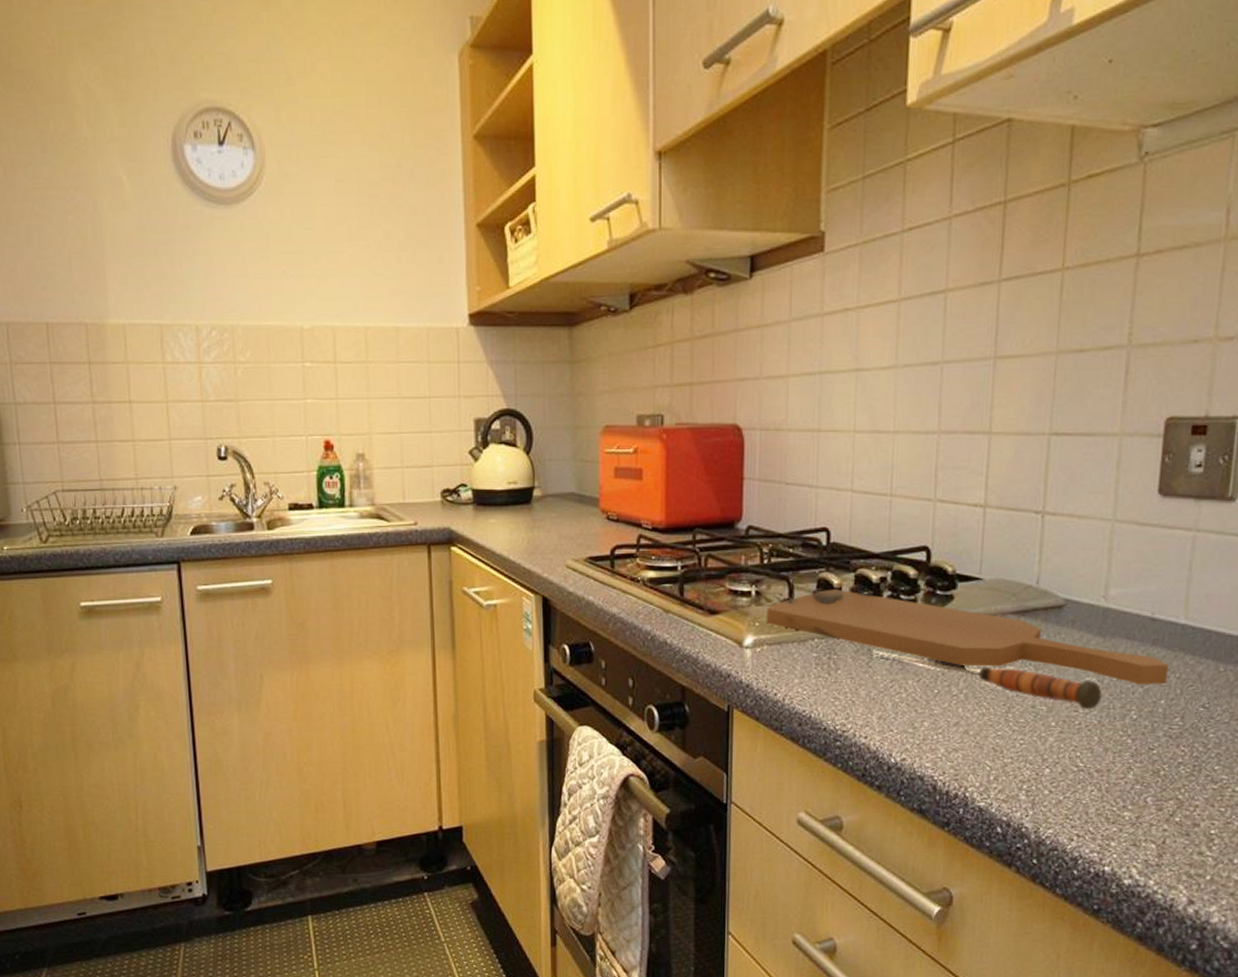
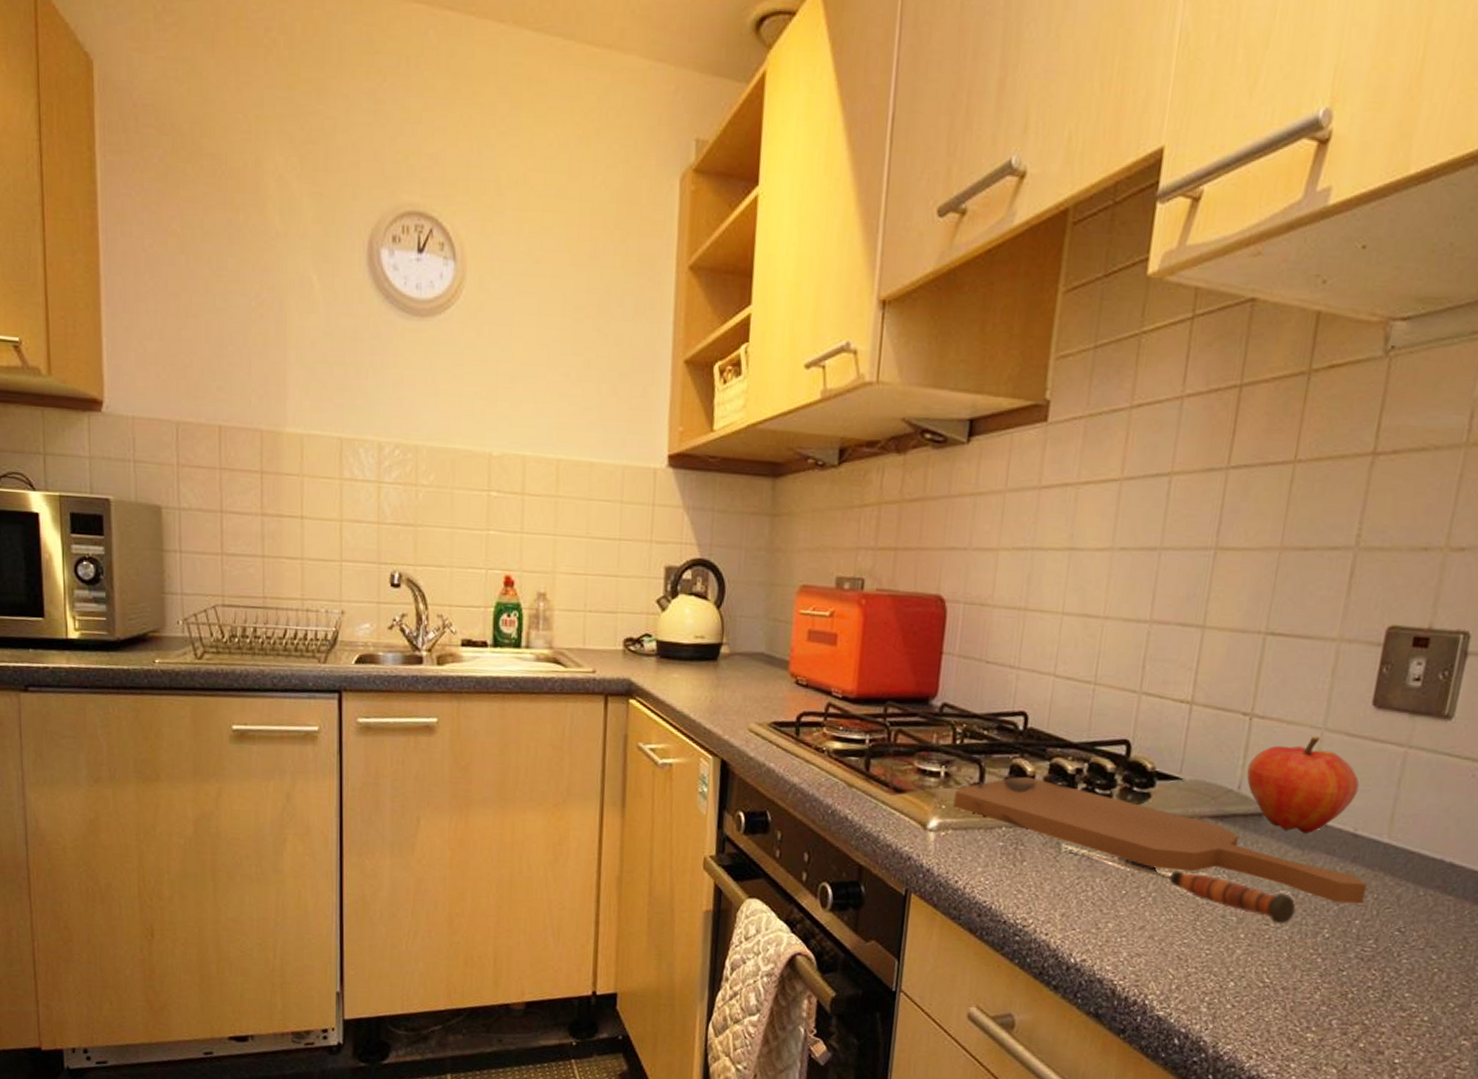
fruit: none [1044,528,1153,621] -> present [1246,736,1360,834]

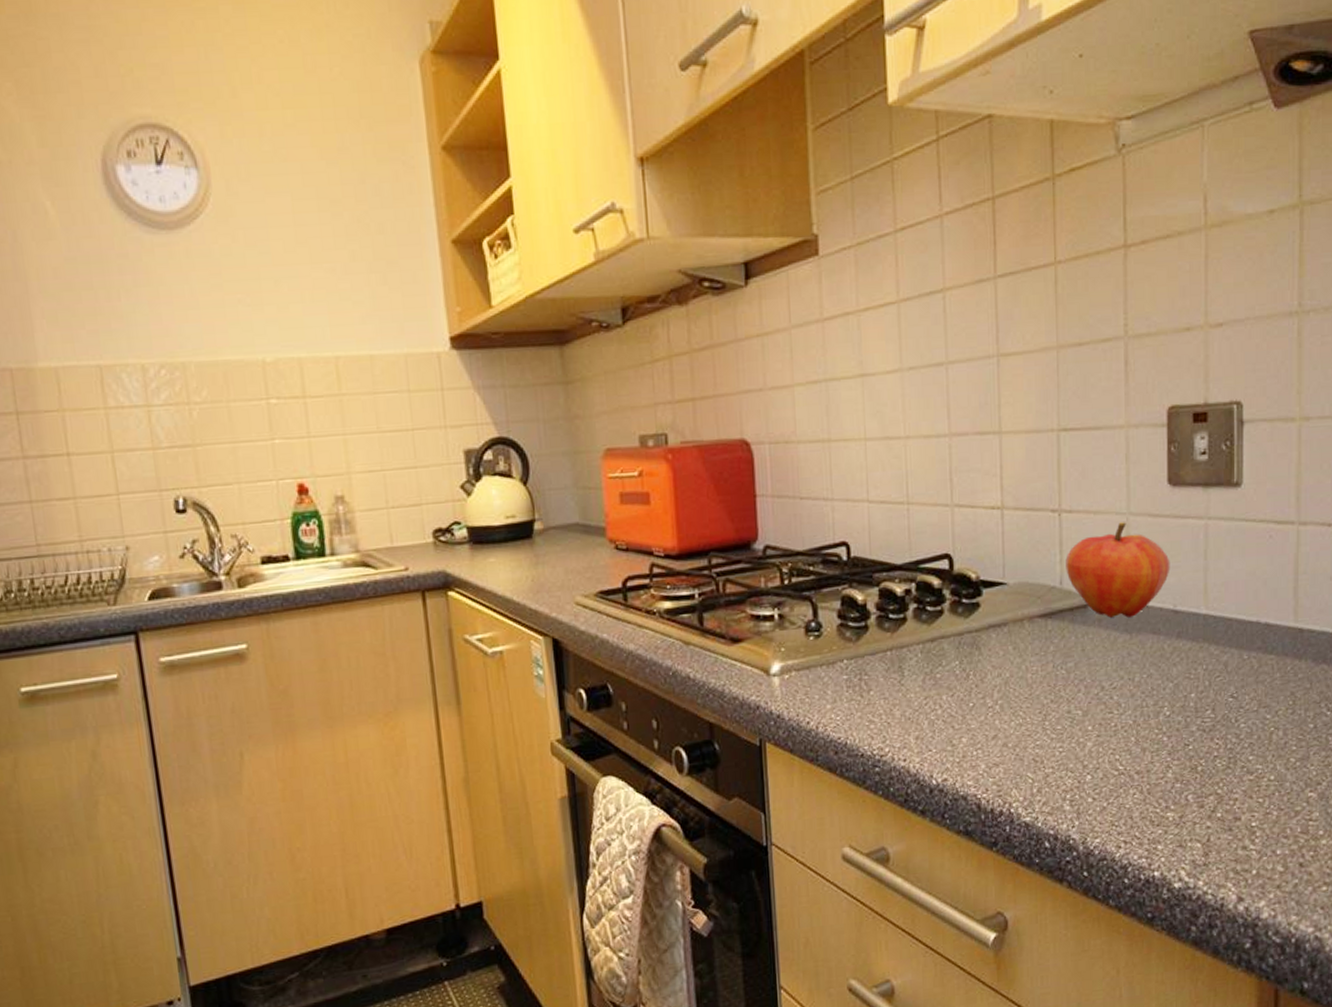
cutting board: present [953,776,1368,905] -> none [791,605,1196,680]
knife: present [1063,846,1296,925] -> none [906,669,1135,711]

